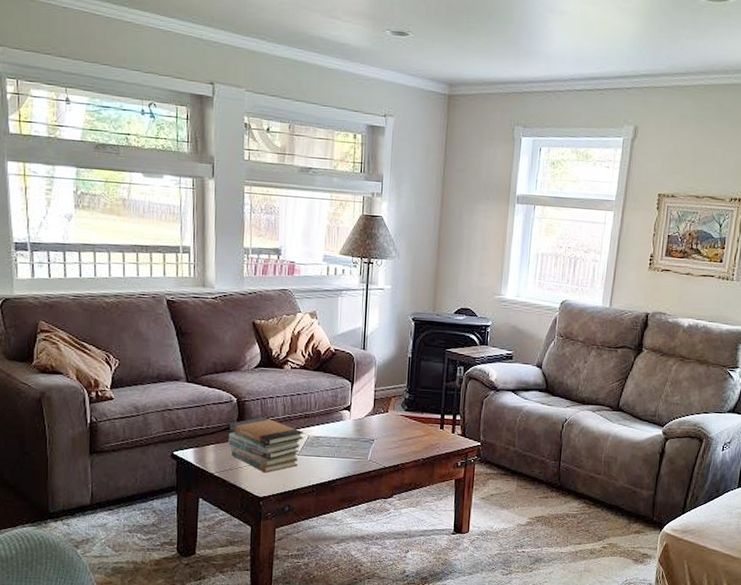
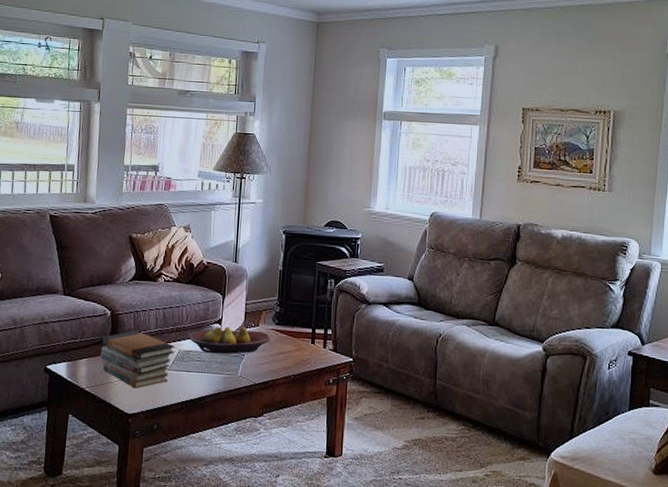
fruit bowl: none [317,413,400,440] -> present [188,326,271,355]

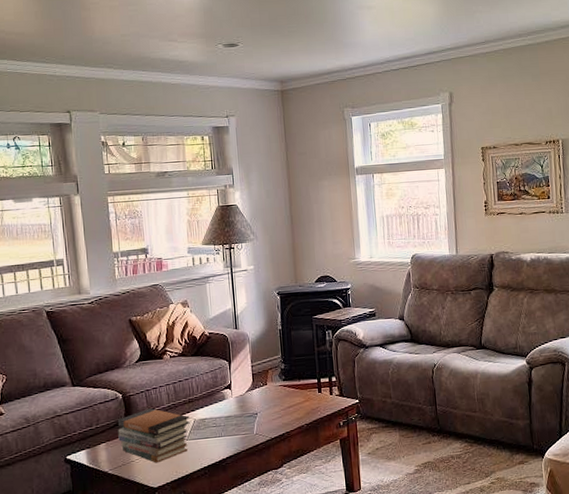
fruit bowl: present [188,326,271,355] -> none [201,388,280,418]

